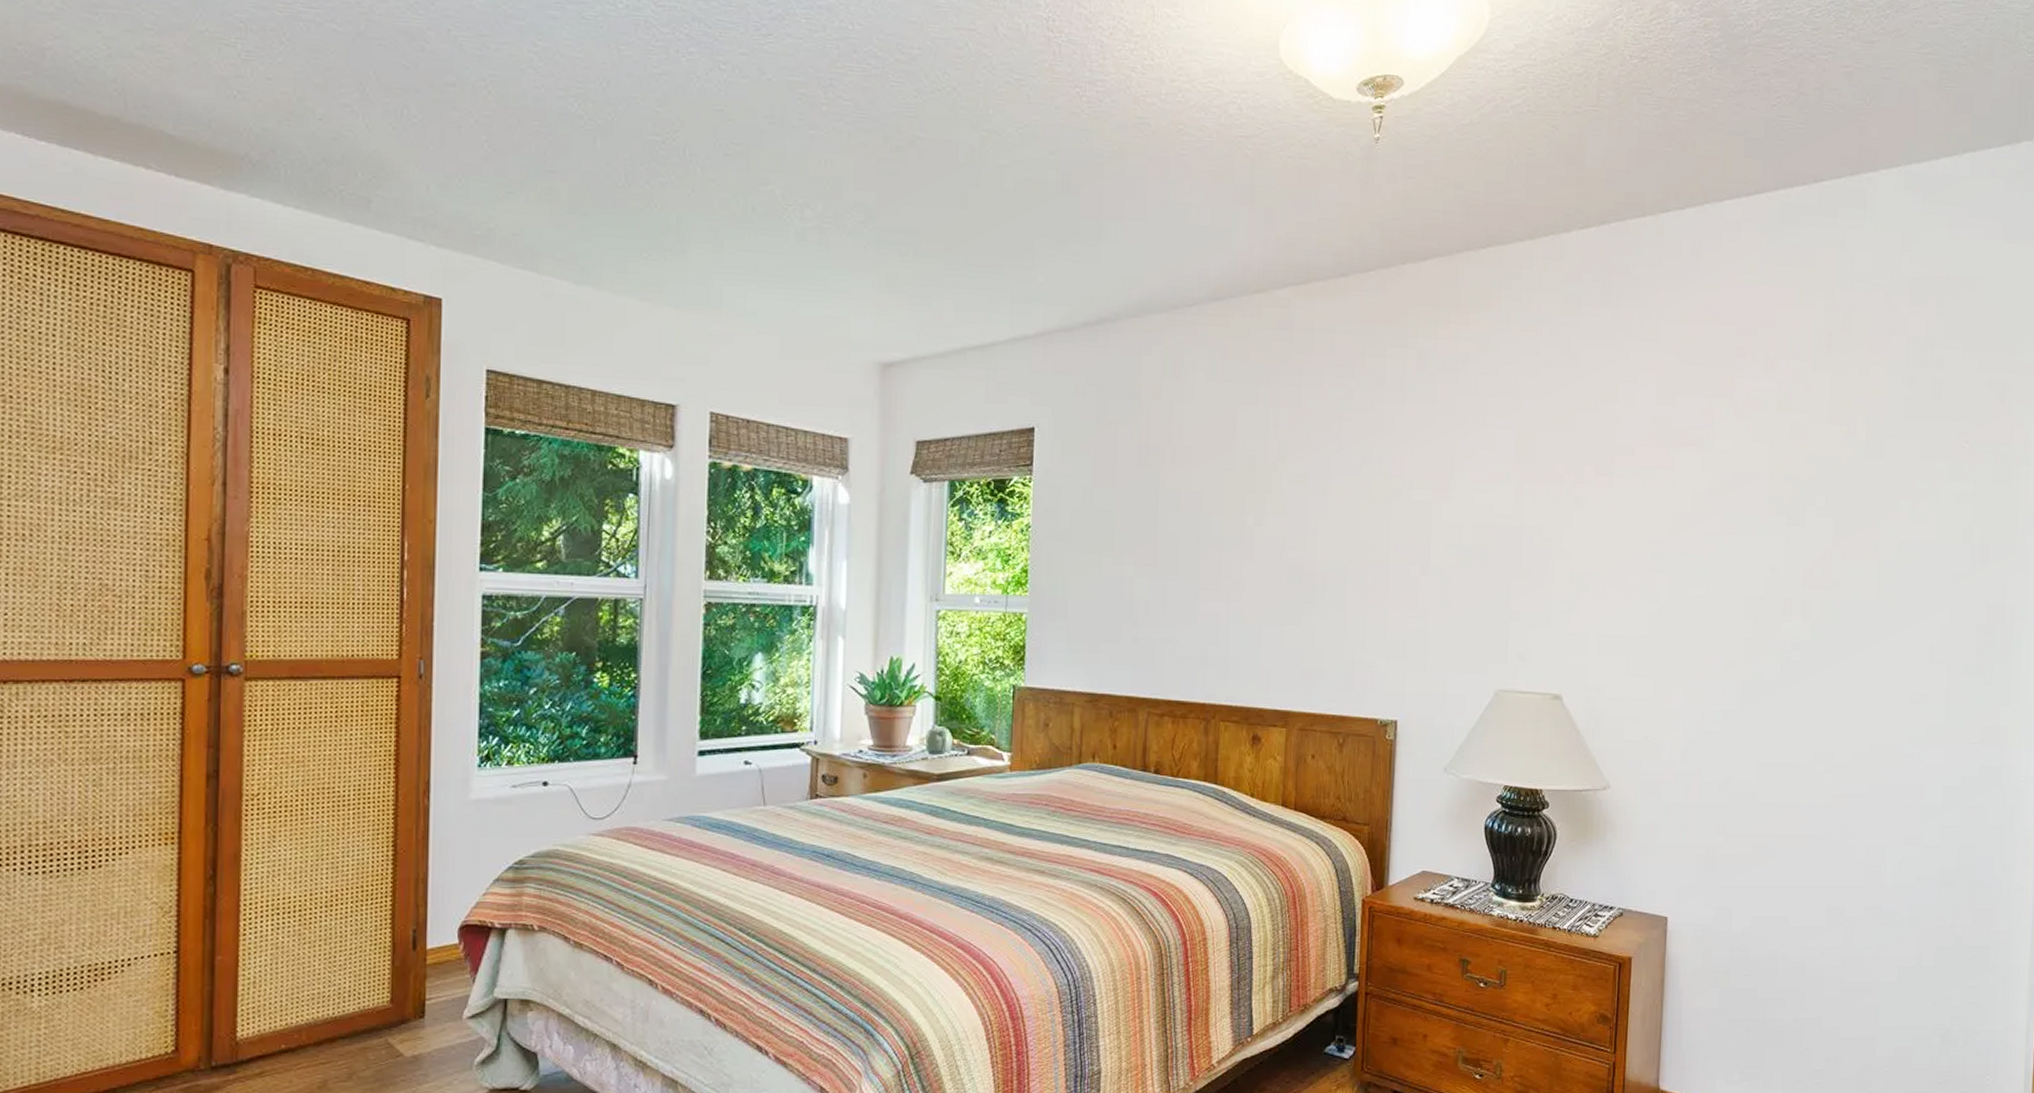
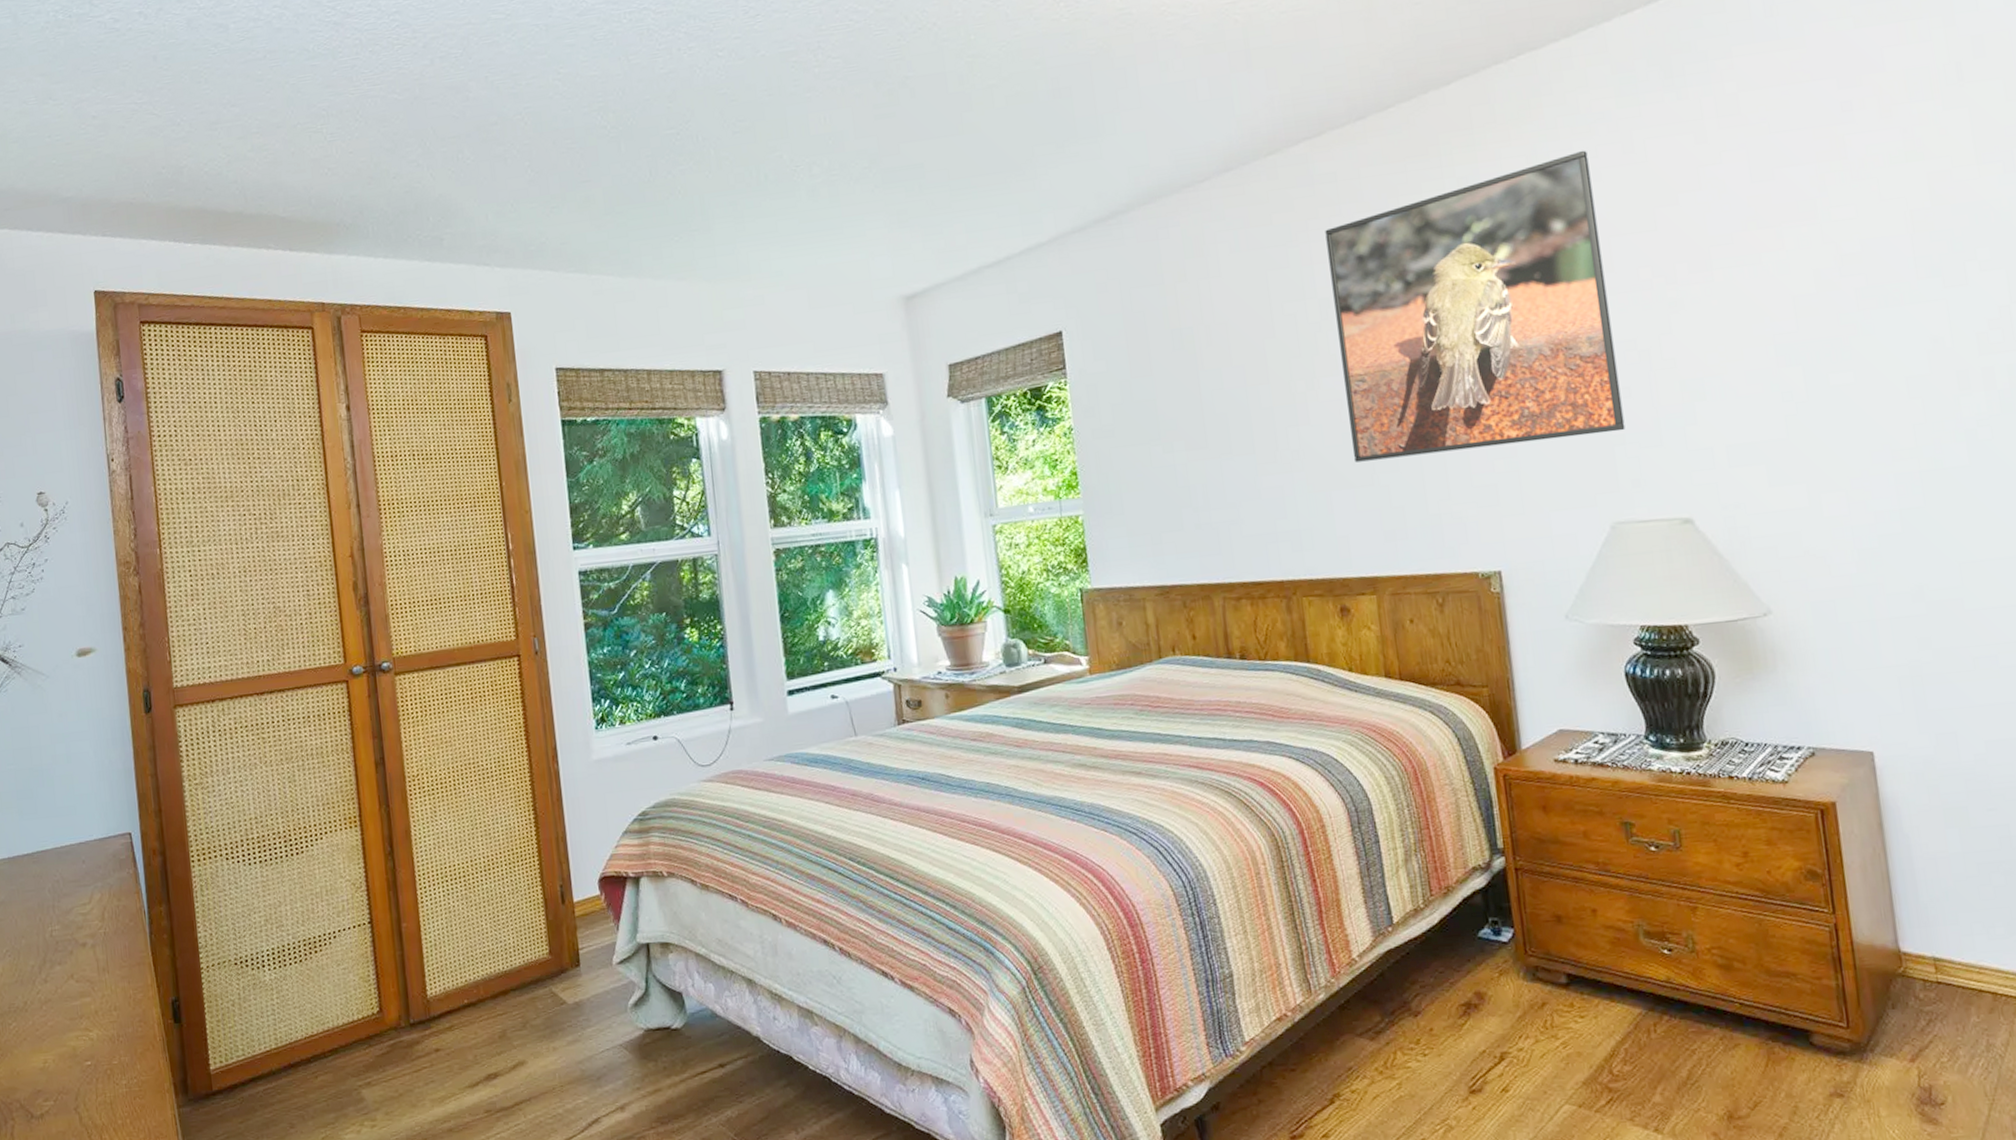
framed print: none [1287,346,1531,608] -> present [1325,150,1625,462]

